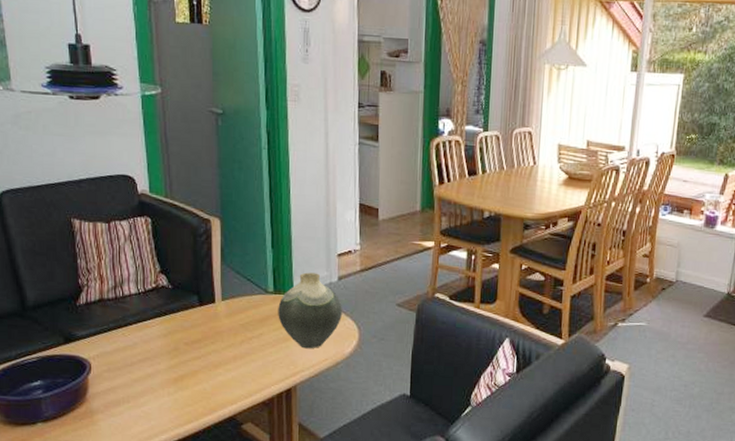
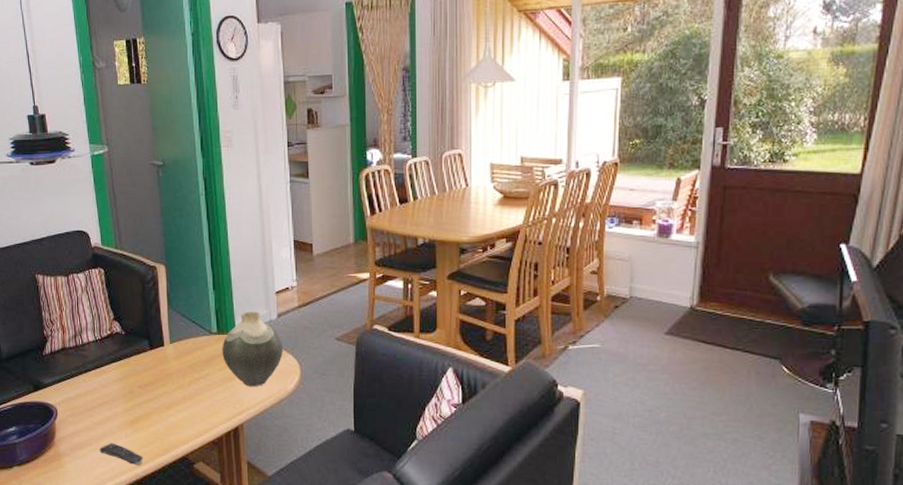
remote control: none [138,400,186,425] -> present [100,443,143,466]

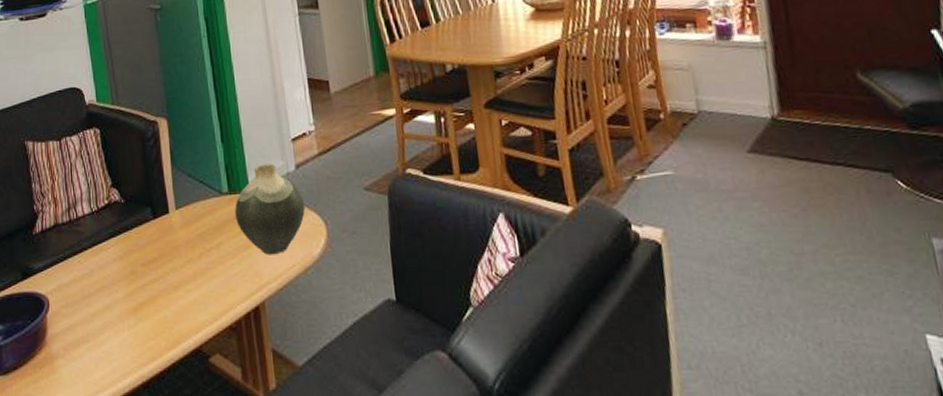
remote control: present [100,443,143,466] -> none [99,337,149,365]

